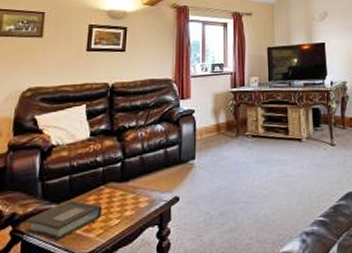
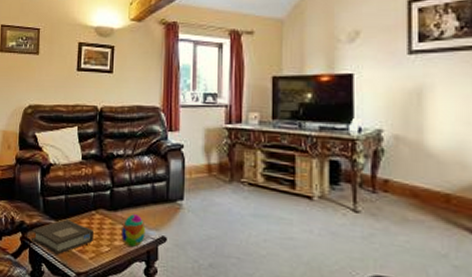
decorative egg: none [133,181,158,214] -> present [121,214,146,247]

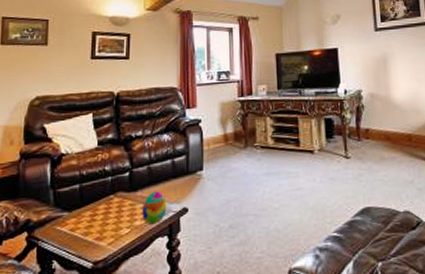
book: present [31,219,95,255] -> none [39,208,113,248]

